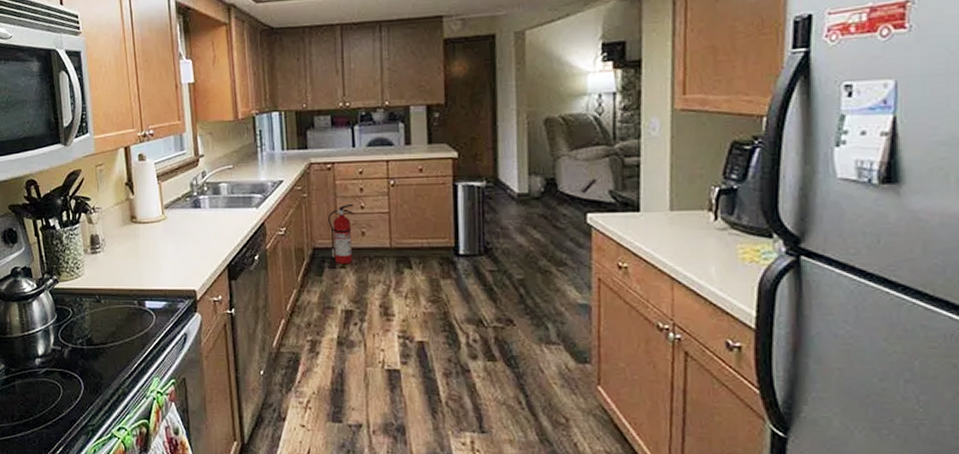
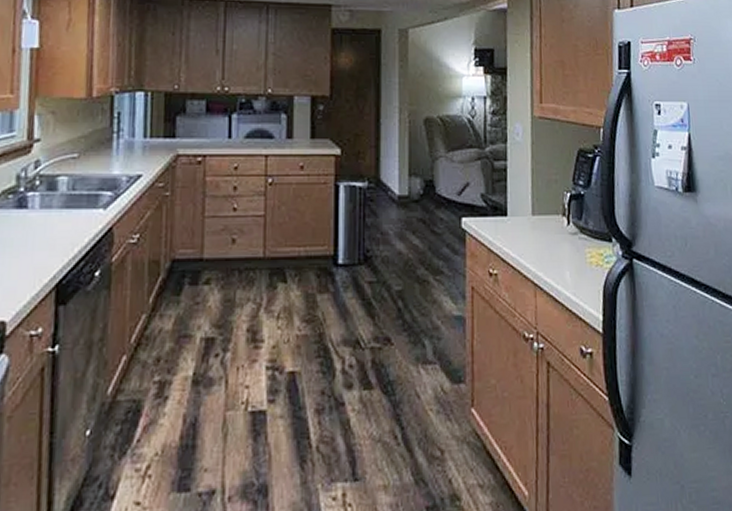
fire extinguisher: present [328,205,354,265] -> none [193,206,225,280]

